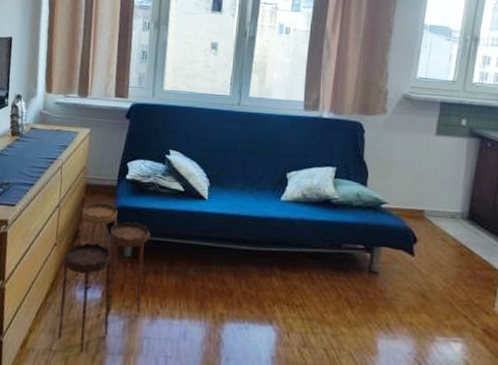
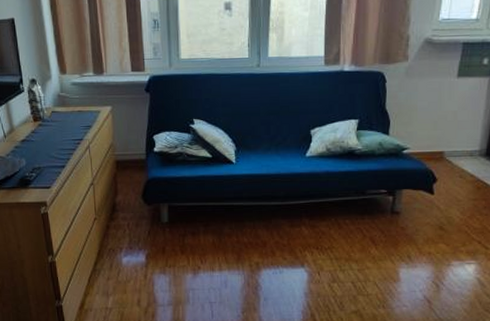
side table: present [57,202,151,354] -> none [106,176,184,308]

